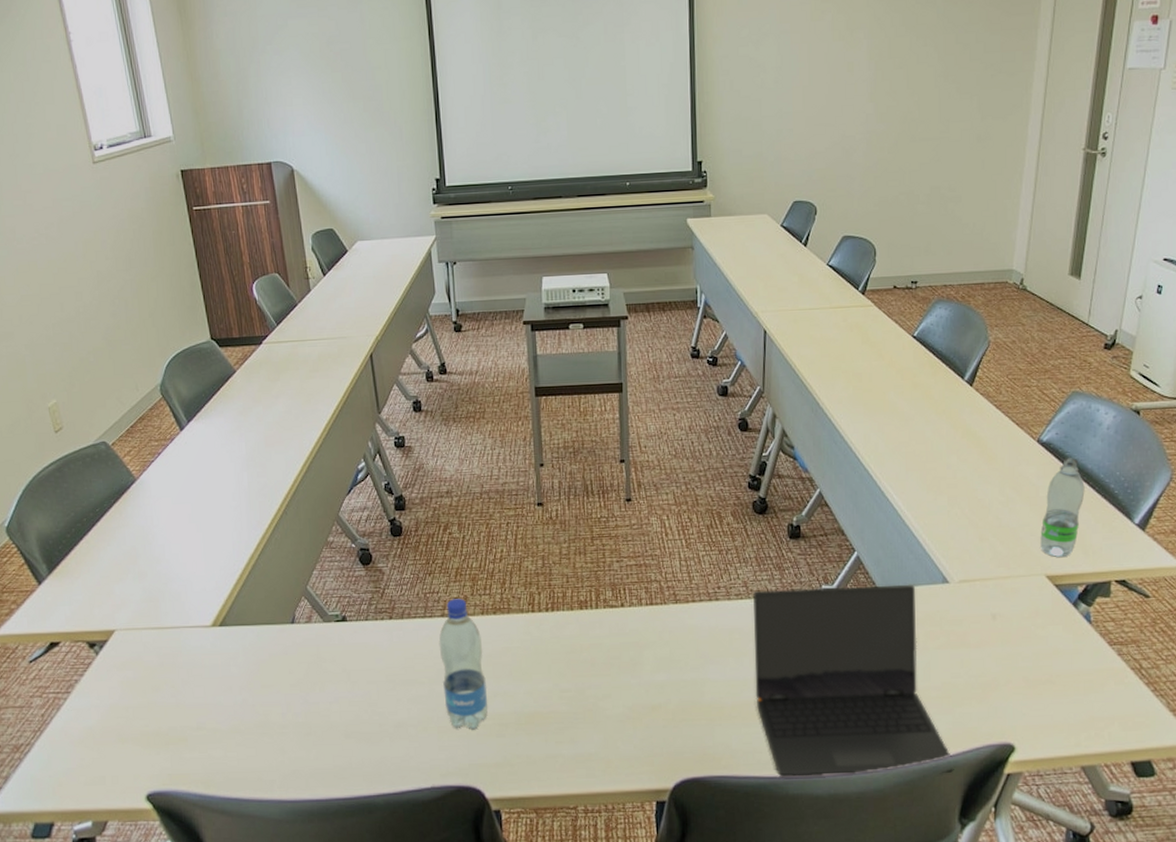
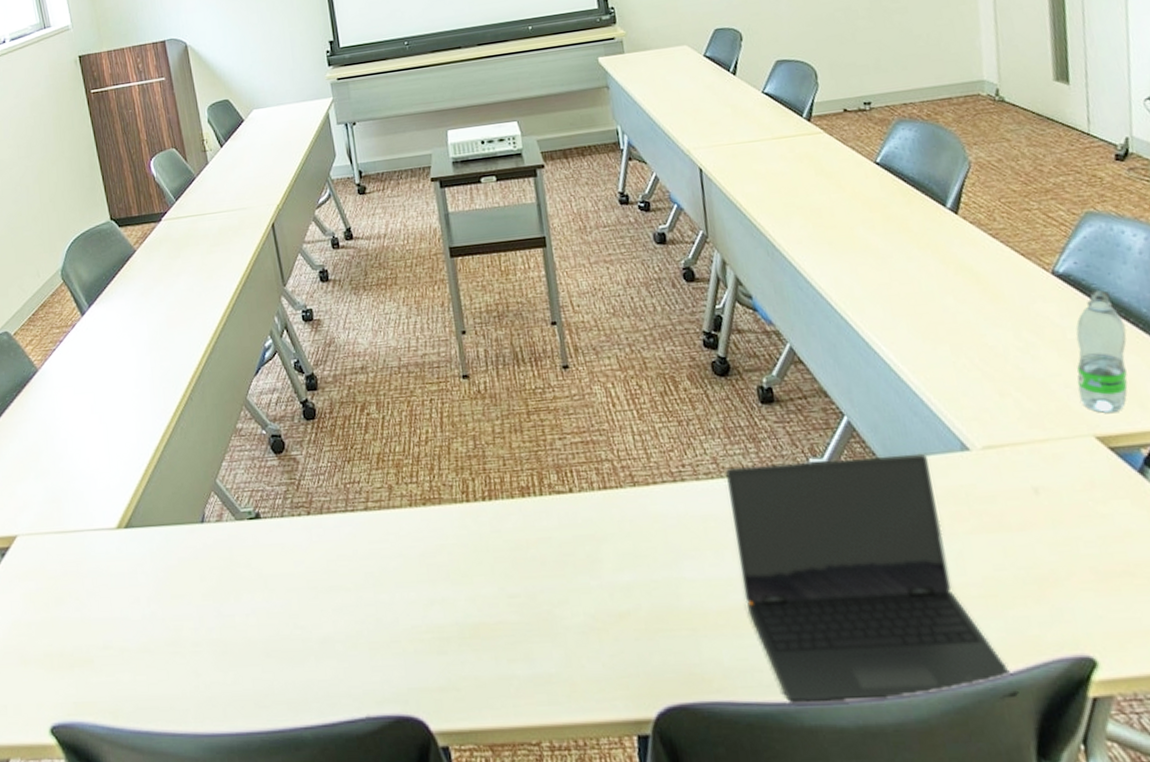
bottle: present [439,598,488,730] -> none [363,488,425,646]

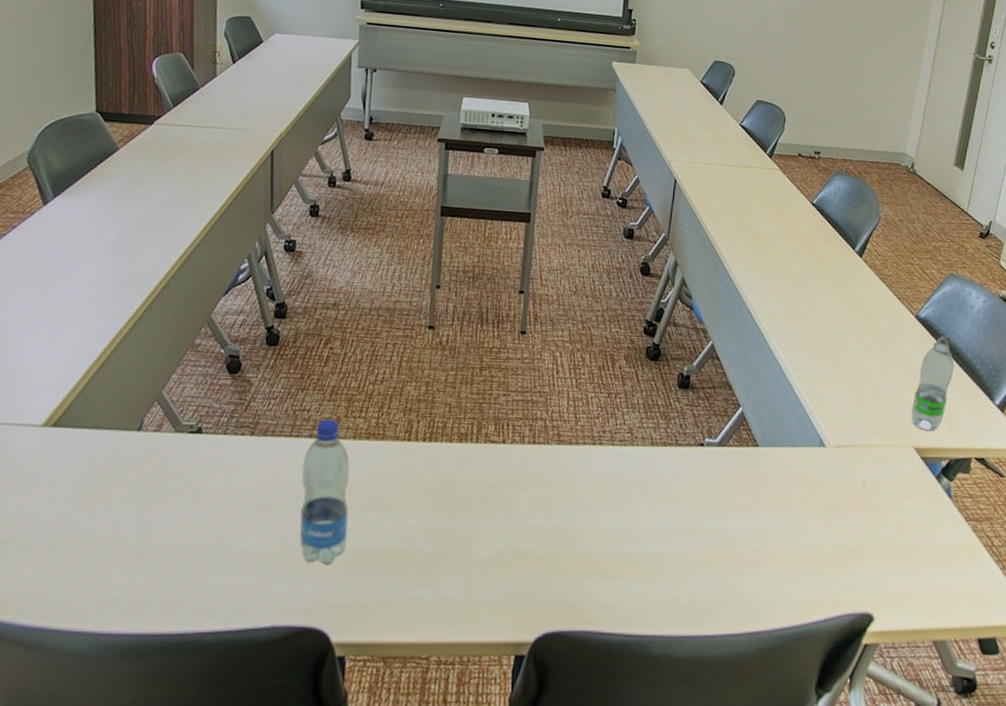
bottle: none [363,488,425,646] -> present [299,419,350,565]
laptop: present [726,453,1020,706] -> none [629,438,817,642]

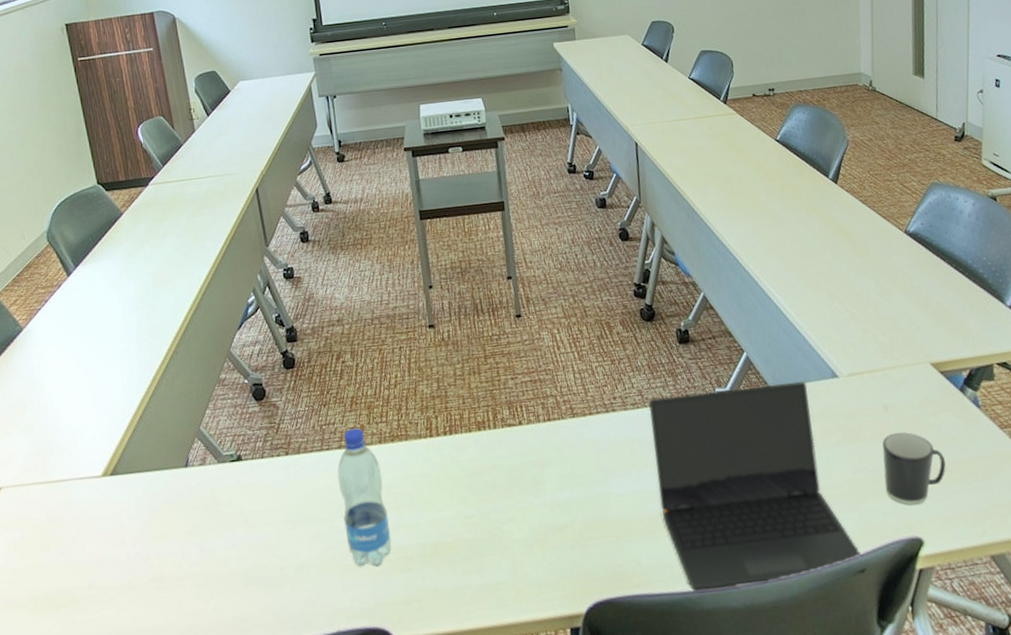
laptop: none [629,438,817,642] -> present [649,381,868,594]
mug: none [848,509,909,582] -> present [882,432,946,505]
bottle: present [911,336,954,430] -> none [919,246,956,344]

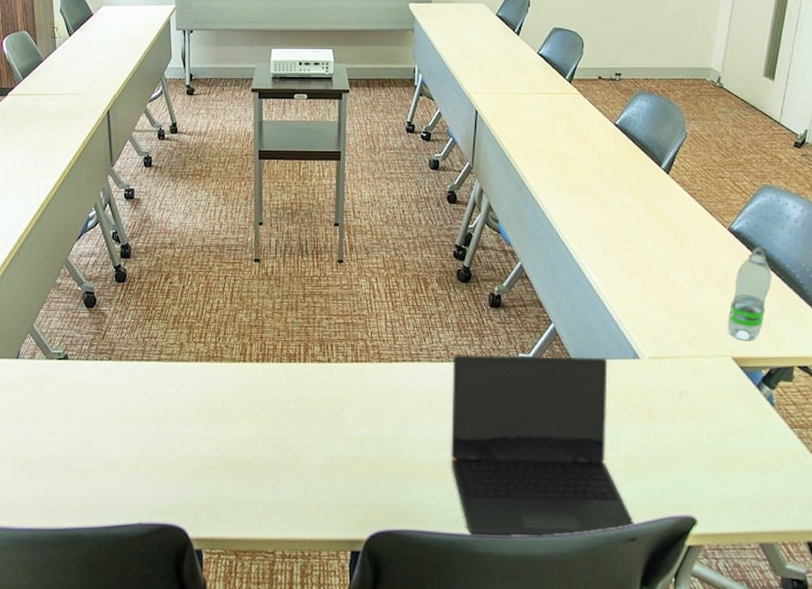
bottle: present [337,428,391,566] -> none [153,345,197,471]
mug: present [882,432,946,505] -> none [668,417,730,487]
bottle: none [919,246,956,344] -> present [728,247,772,340]

